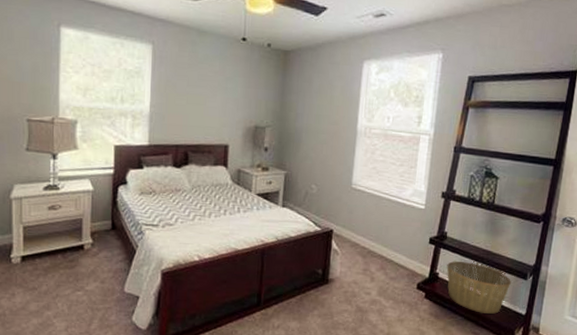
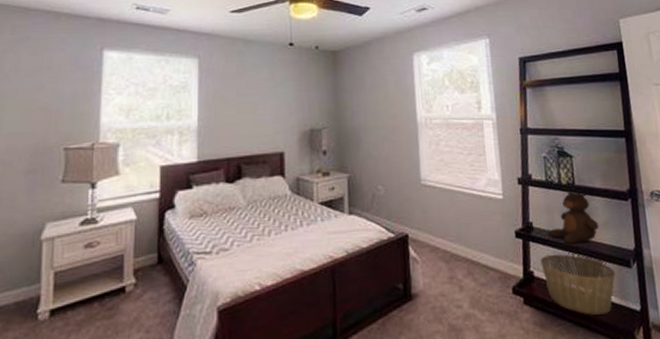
teddy bear: none [460,208,507,255] -> present [548,190,599,245]

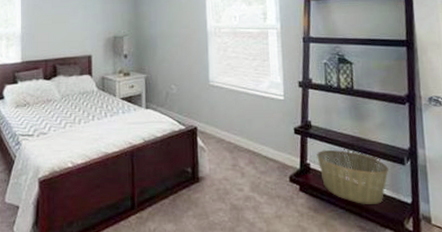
teddy bear: present [548,190,599,245] -> none [326,93,375,142]

